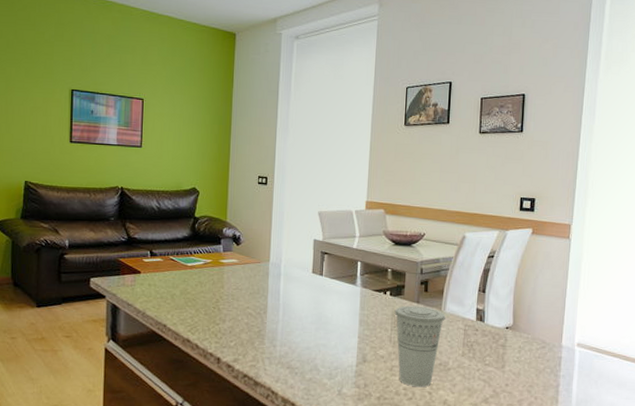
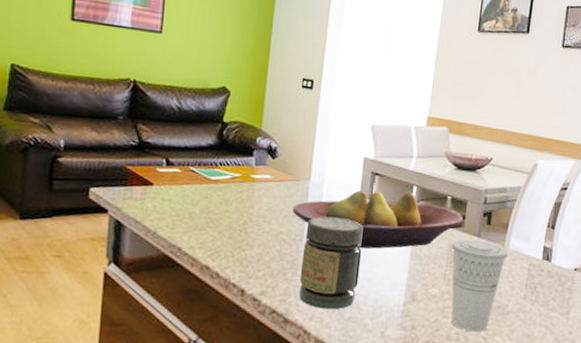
fruit bowl: none [256,266,404,318] -> present [292,190,464,249]
jar: none [265,292,317,372] -> present [299,216,363,310]

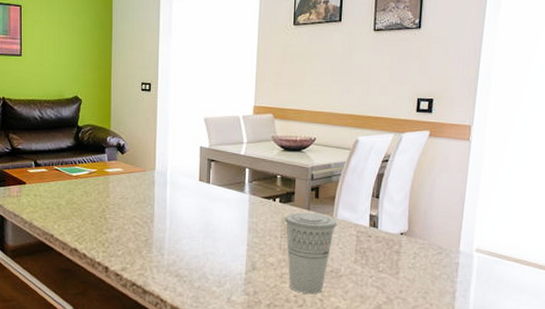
fruit bowl: present [292,190,464,249] -> none [142,173,294,226]
jar: present [299,216,363,310] -> none [153,200,205,280]

